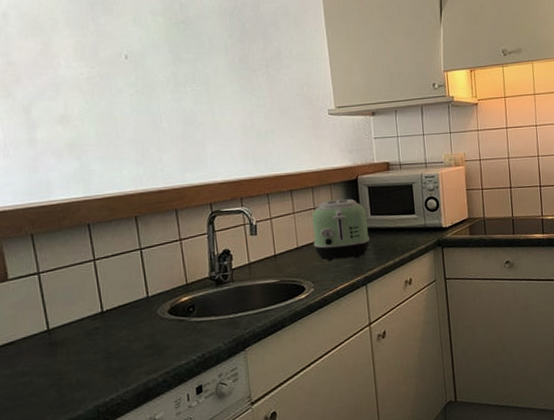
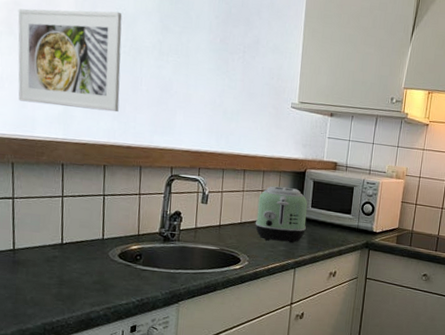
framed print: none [12,50,141,166] -> present [18,8,122,113]

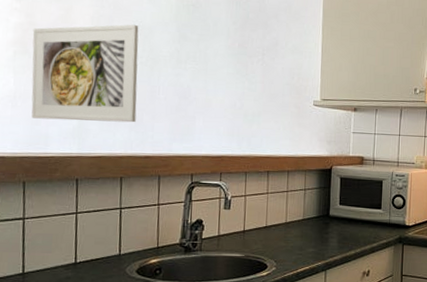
toaster: present [255,186,308,244] -> none [281,186,335,244]

